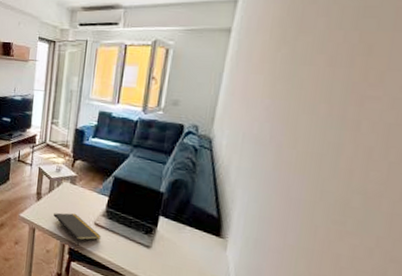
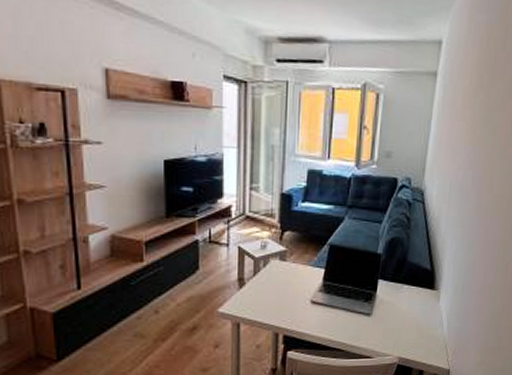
notepad: present [54,213,101,246] -> none [262,294,319,332]

